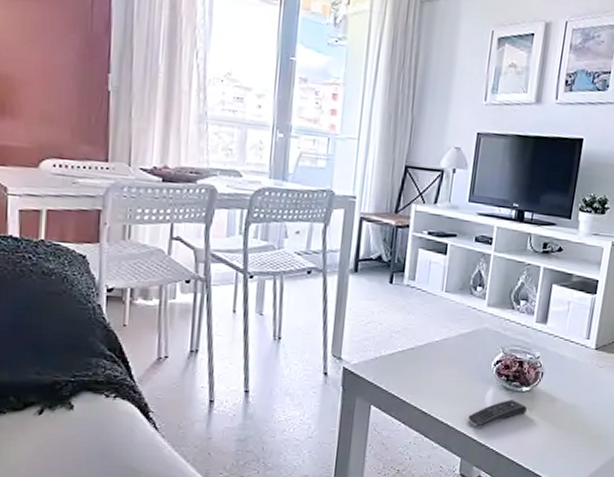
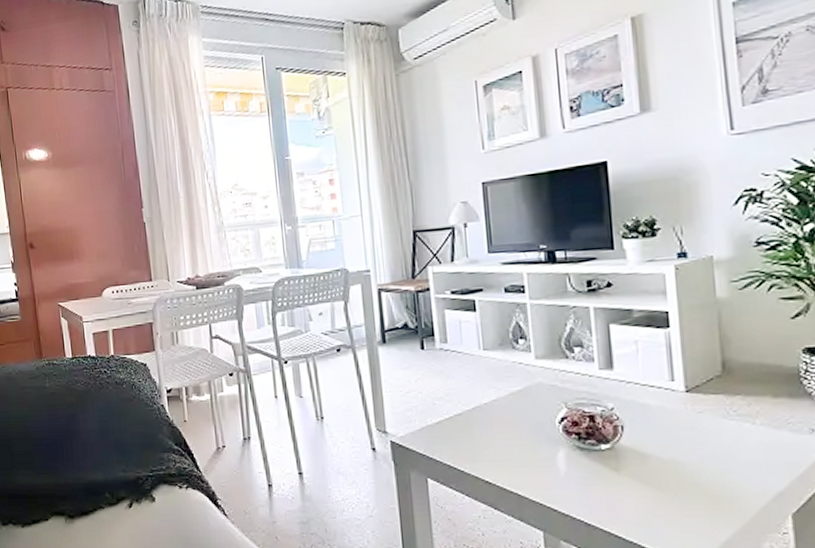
remote control: present [468,400,527,428] -> none [541,461,613,496]

